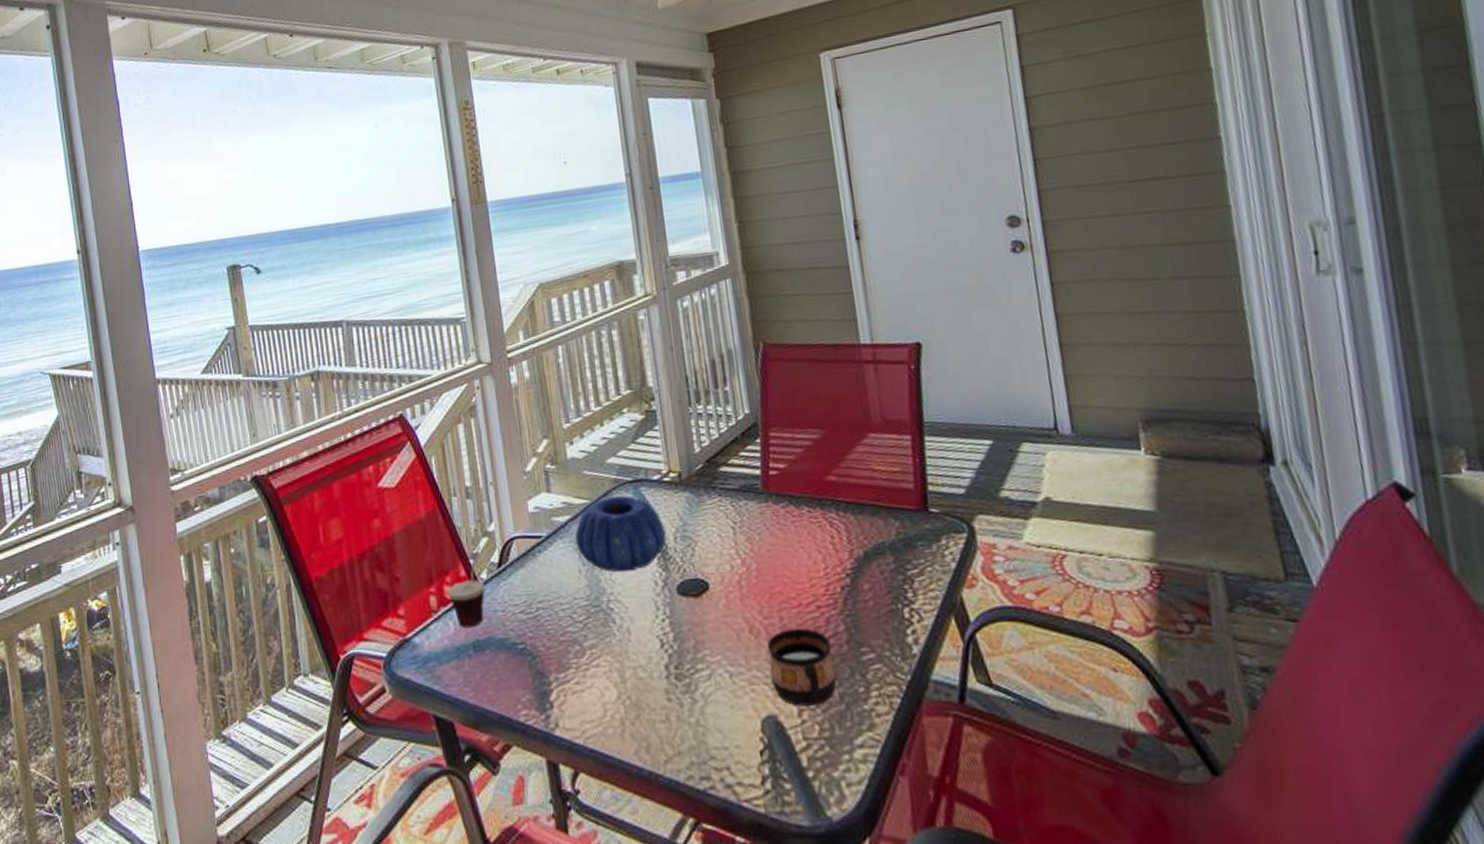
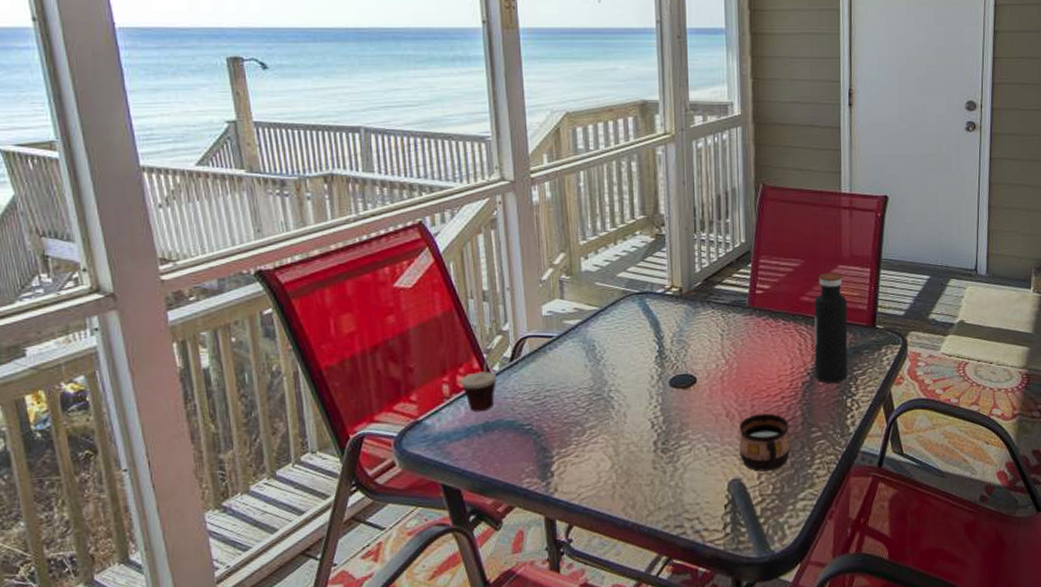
decorative bowl: present [575,495,666,572] -> none [583,304,664,368]
water bottle: none [843,443,900,588] -> present [814,273,848,384]

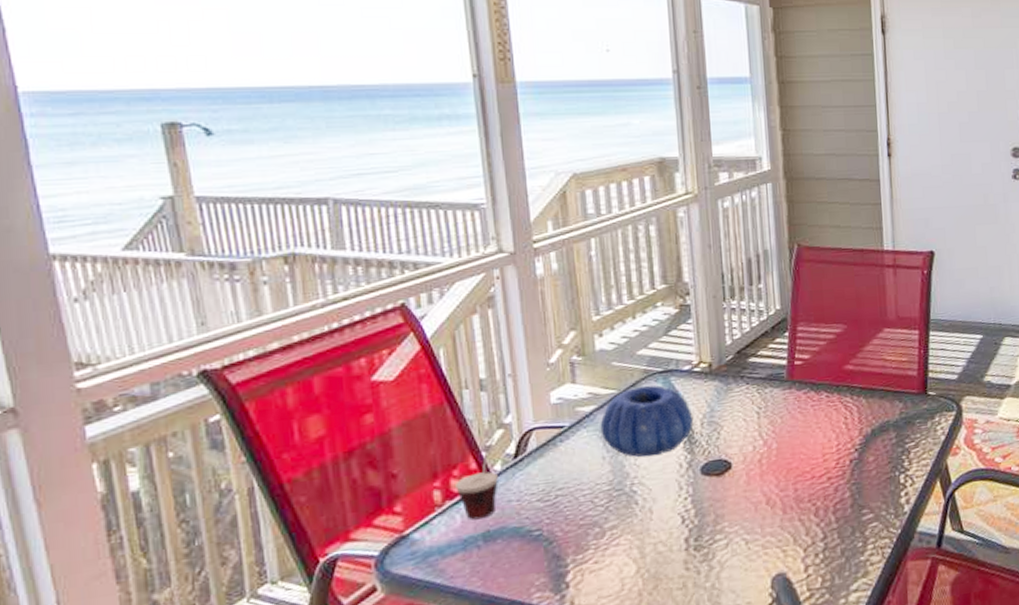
decorative bowl: none [583,304,664,368] -> present [600,385,693,457]
cup: present [739,413,790,472] -> none [782,497,840,564]
water bottle: present [814,273,848,384] -> none [859,337,899,459]

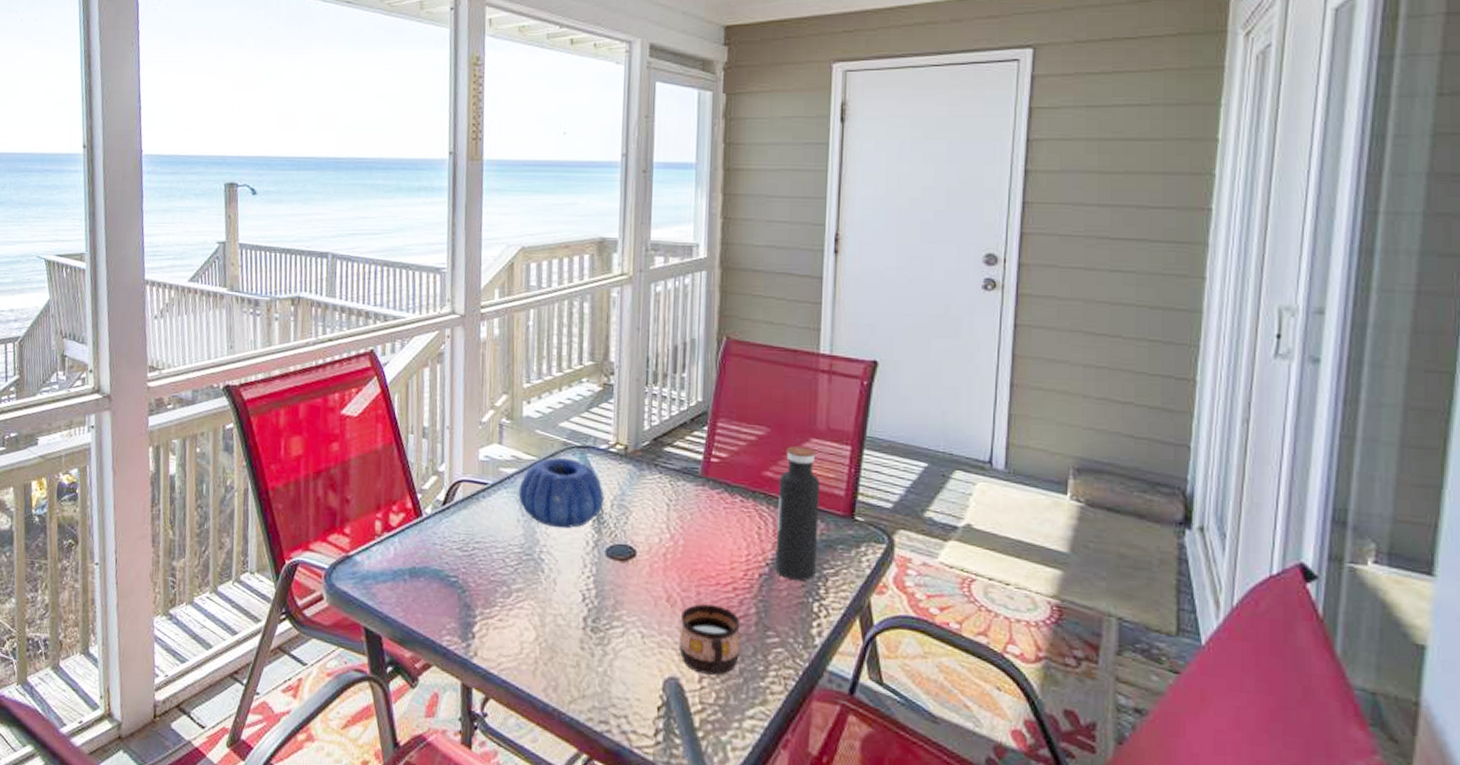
cup: present [455,438,498,520] -> none [393,483,430,555]
cup: none [782,497,840,564] -> present [679,604,740,675]
water bottle: none [859,337,899,459] -> present [775,446,820,581]

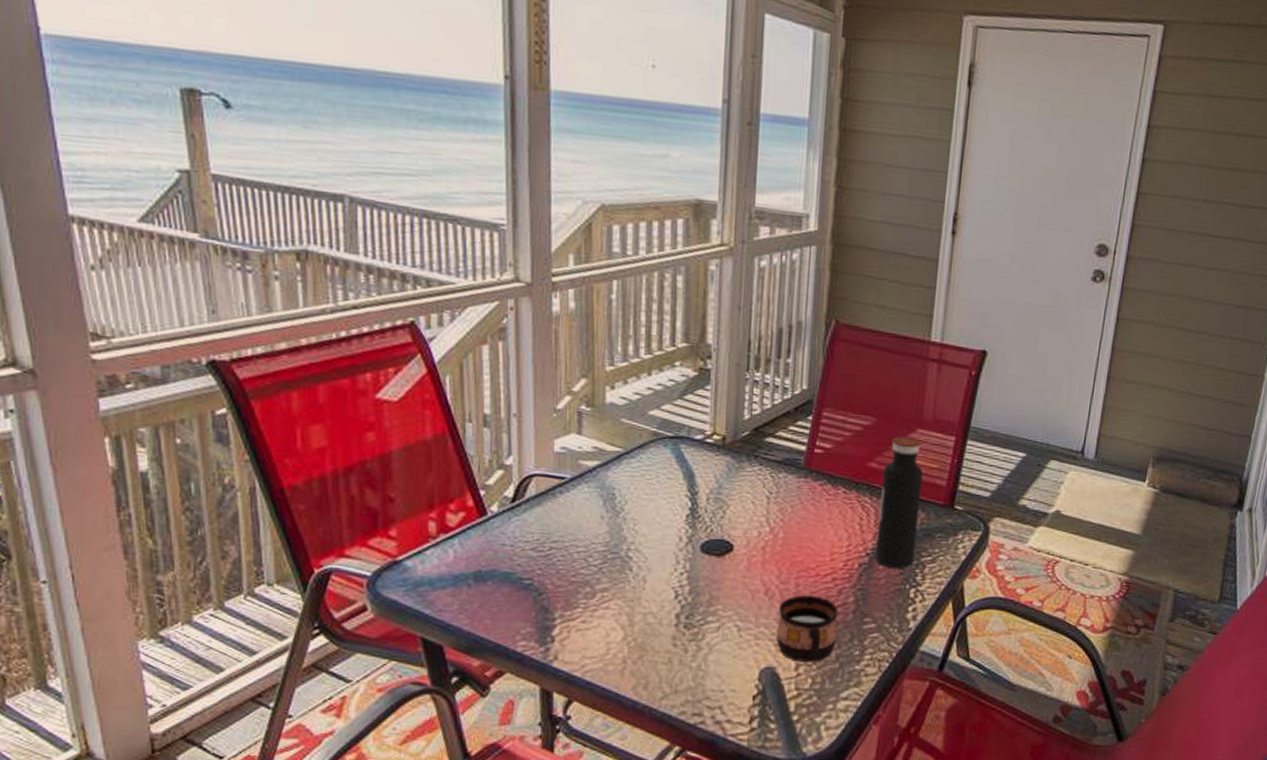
decorative bowl: present [518,457,603,529] -> none [602,448,698,525]

